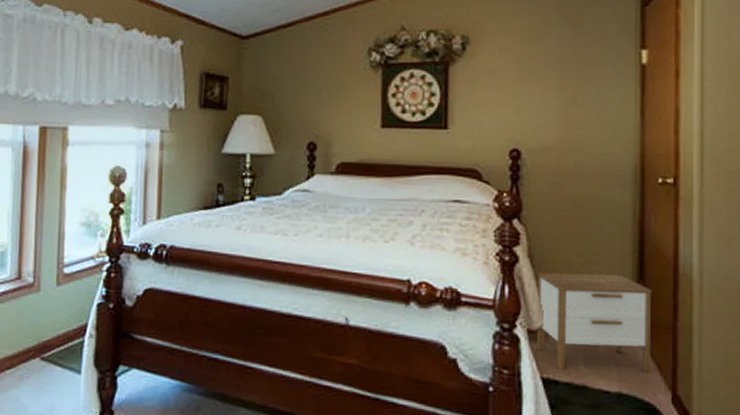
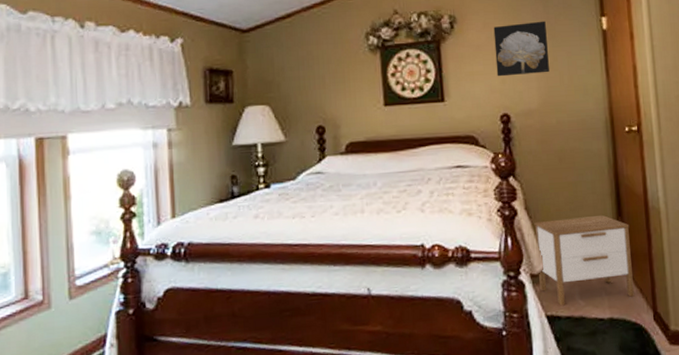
wall art: none [510,49,573,108] -> present [493,21,549,77]

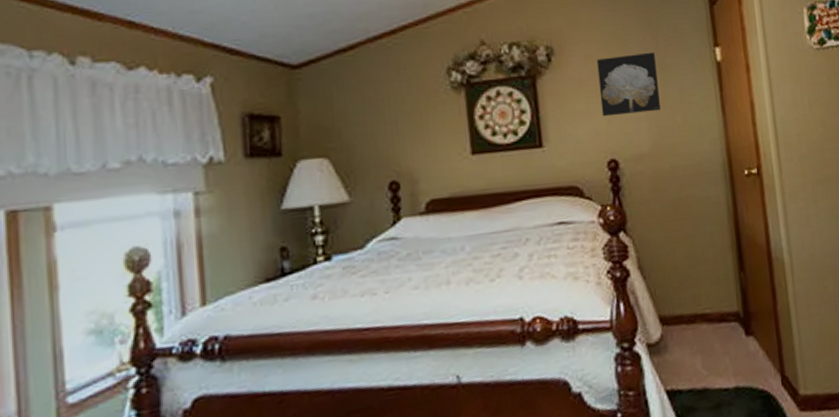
nightstand: present [534,215,634,306] -> none [649,271,760,378]

